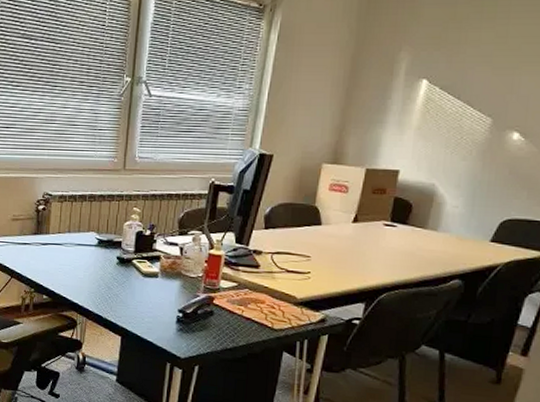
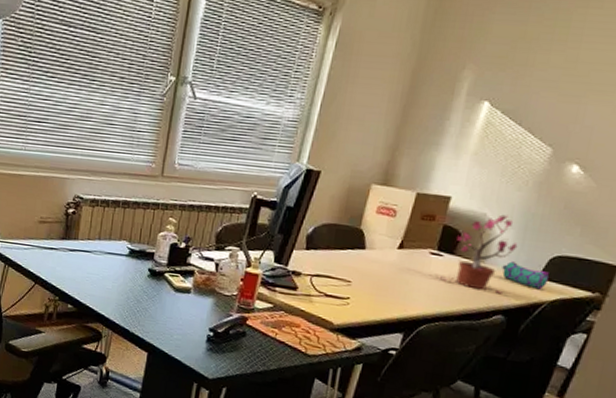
potted plant: none [394,183,468,260] -> present [438,214,518,295]
pencil case: none [454,226,502,253] -> present [502,260,550,290]

